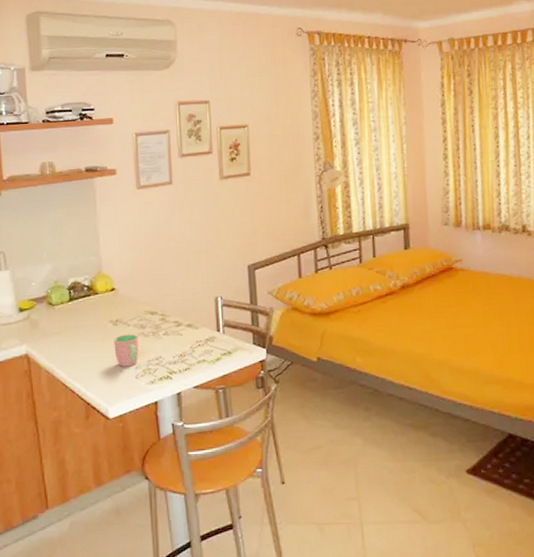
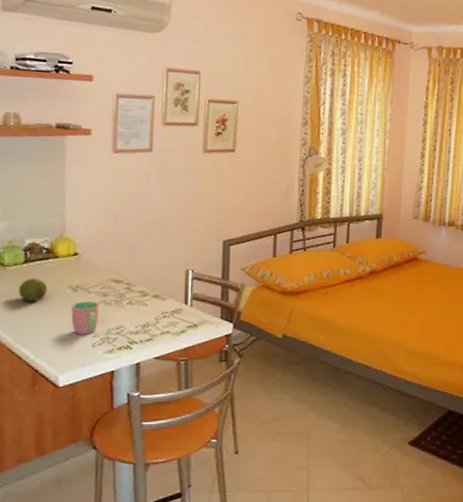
fruit: none [66,315,92,338] -> present [18,278,48,302]

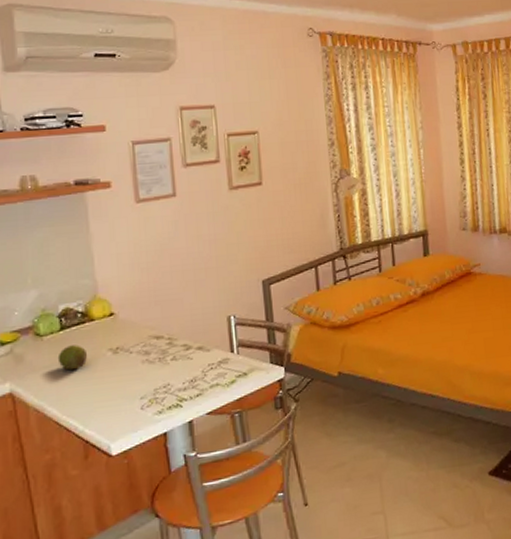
cup: present [71,301,100,334] -> none [114,361,144,399]

